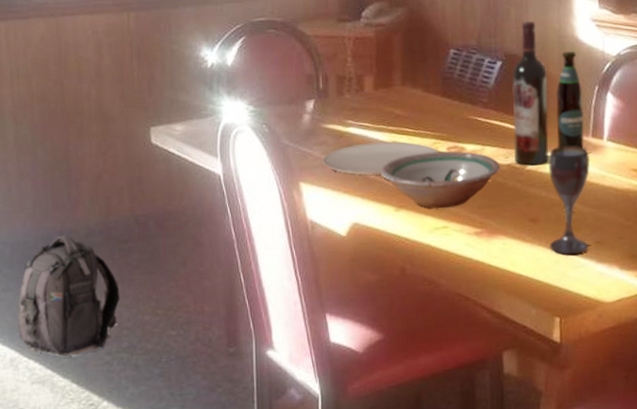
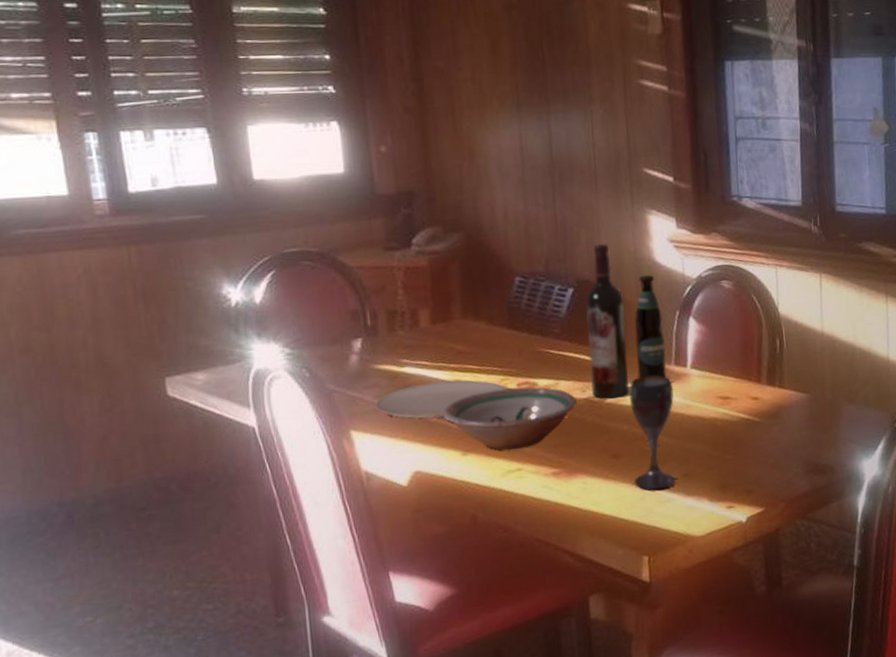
backpack: present [17,235,120,358] -> none [12,506,141,646]

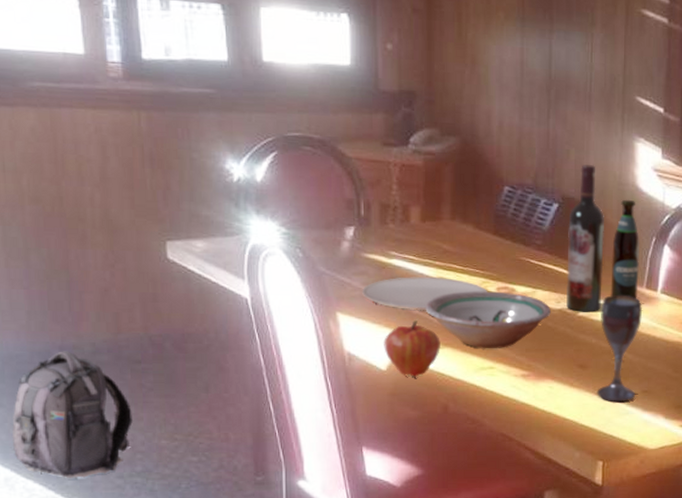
backpack: none [12,506,141,646] -> present [12,351,133,479]
fruit: none [402,429,464,489] -> present [384,321,441,377]

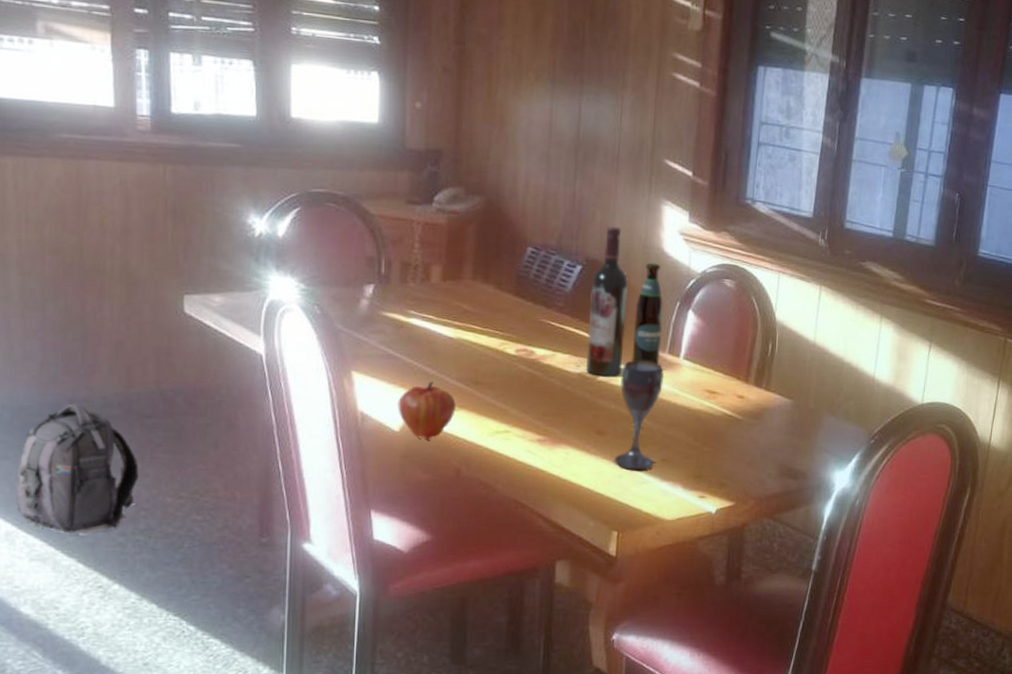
plate: present [362,277,487,311] -> none [379,336,506,372]
bowl: present [425,291,551,349] -> none [442,352,570,412]

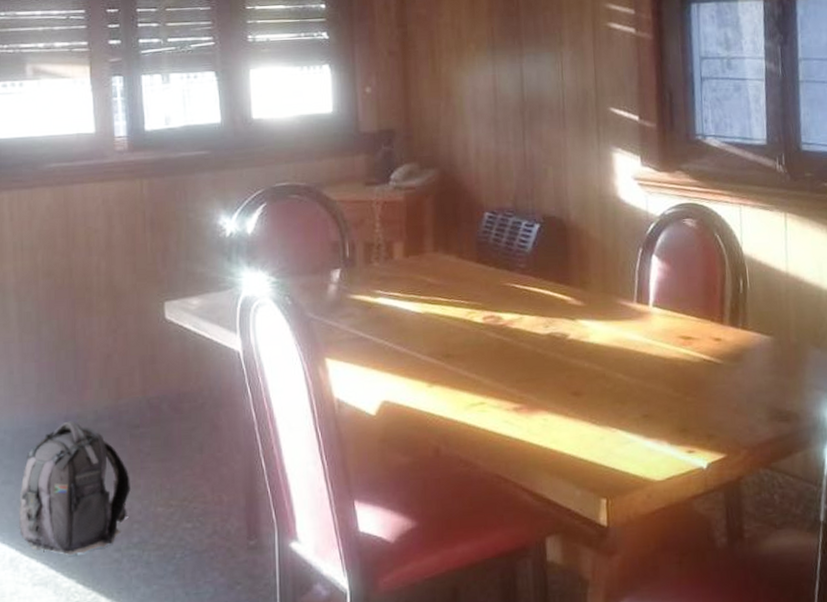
fruit: present [398,381,456,439] -> none [372,359,429,420]
wine bottle: present [586,226,629,377] -> none [550,180,591,334]
cup: present [614,360,664,470] -> none [590,313,636,430]
bottle: present [630,262,664,364] -> none [597,211,629,315]

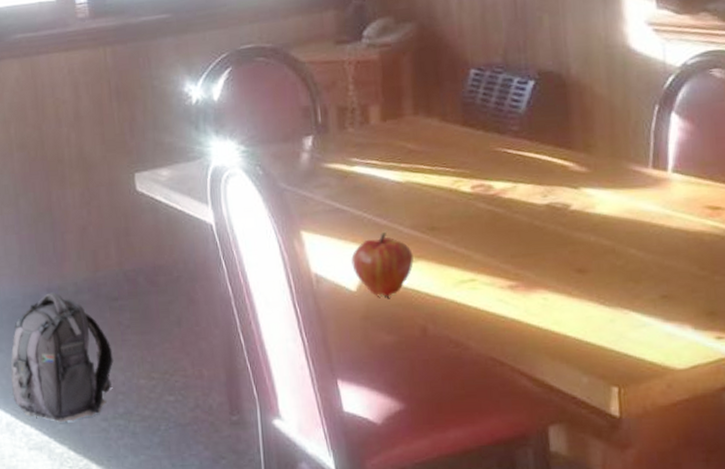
fruit: none [372,359,429,420] -> present [351,232,414,297]

